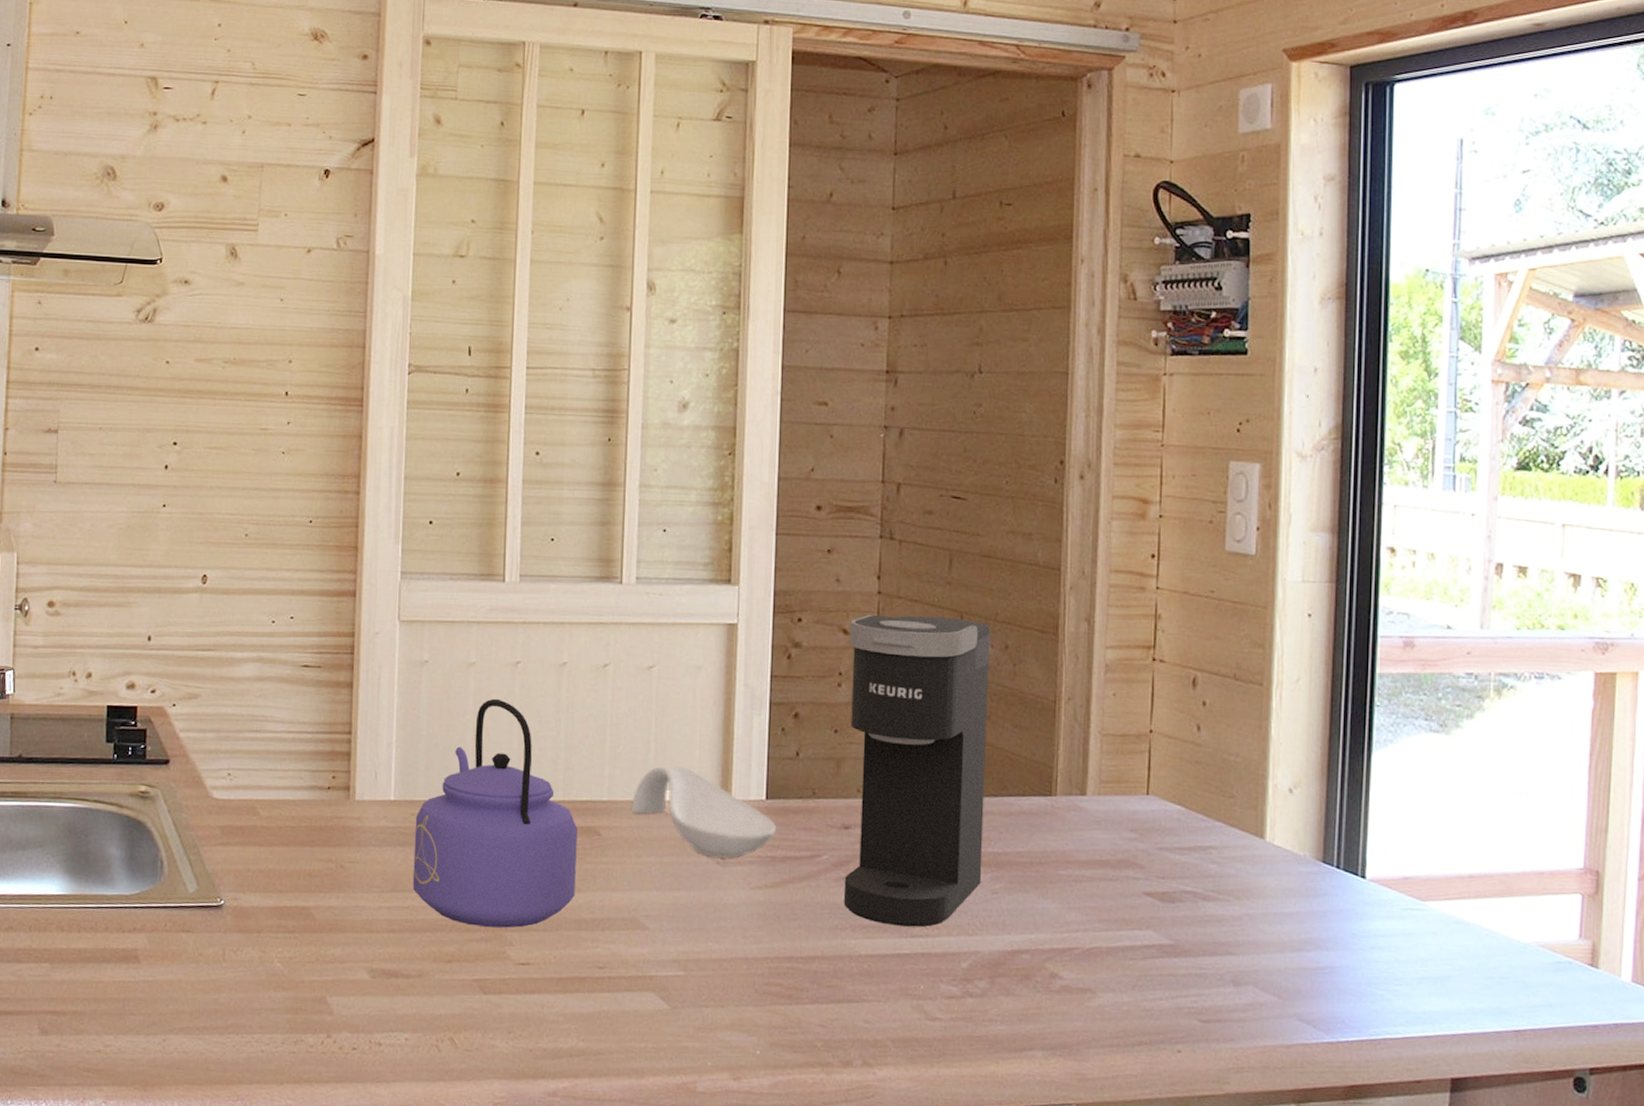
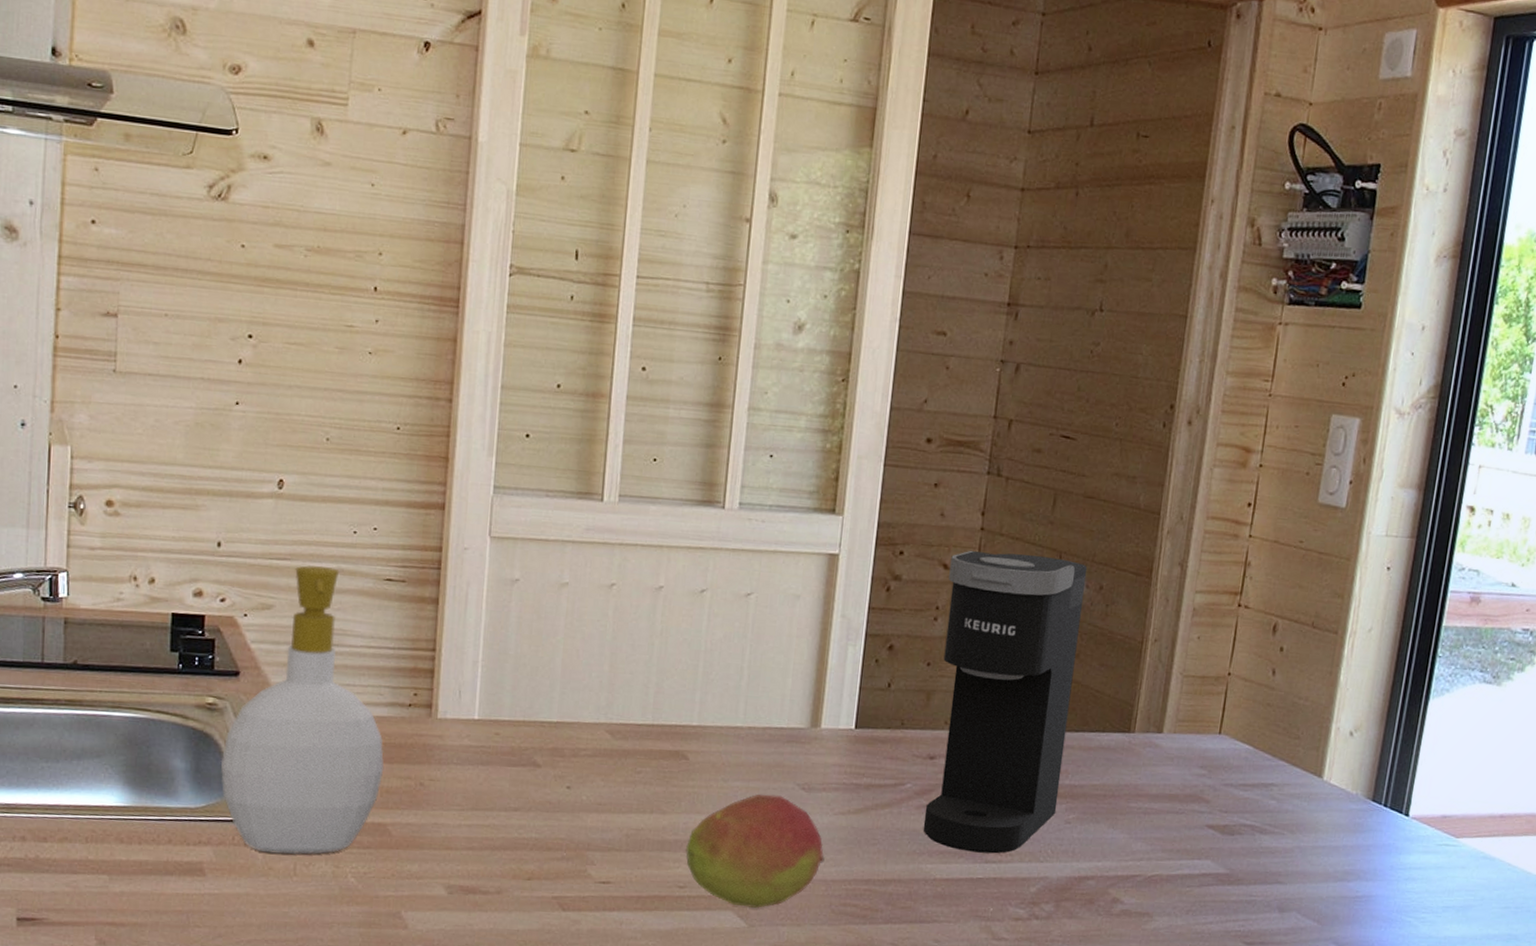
soap bottle: none [152,655,306,941] -> present [220,565,384,855]
kettle: present [412,698,578,928] -> none [494,620,665,848]
fruit: none [603,869,744,989] -> present [685,794,825,909]
spoon rest: present [630,766,776,859] -> none [720,693,863,785]

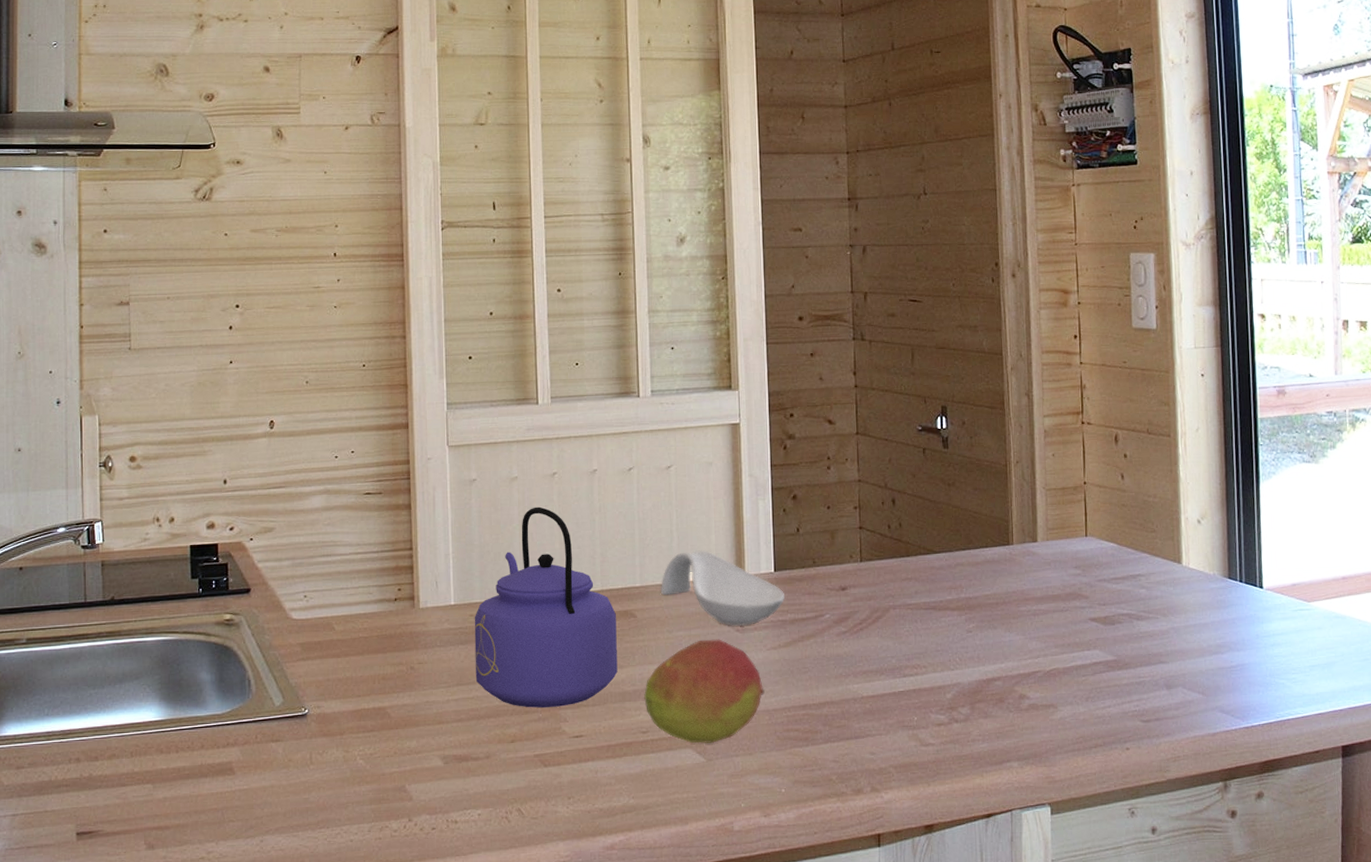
soap bottle: present [220,565,384,855] -> none [240,489,379,747]
kettle: none [494,620,665,848] -> present [474,506,618,708]
spoon rest: none [720,693,863,785] -> present [660,550,785,627]
coffee maker: present [923,550,1087,854] -> none [834,402,958,669]

